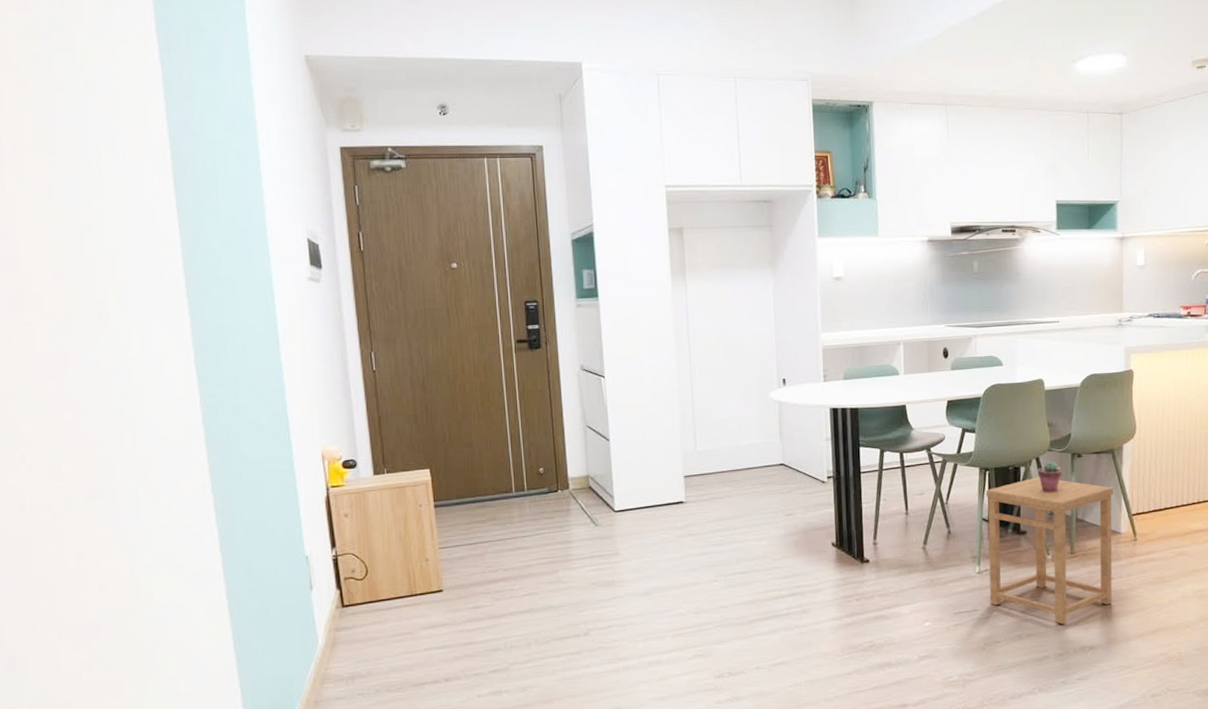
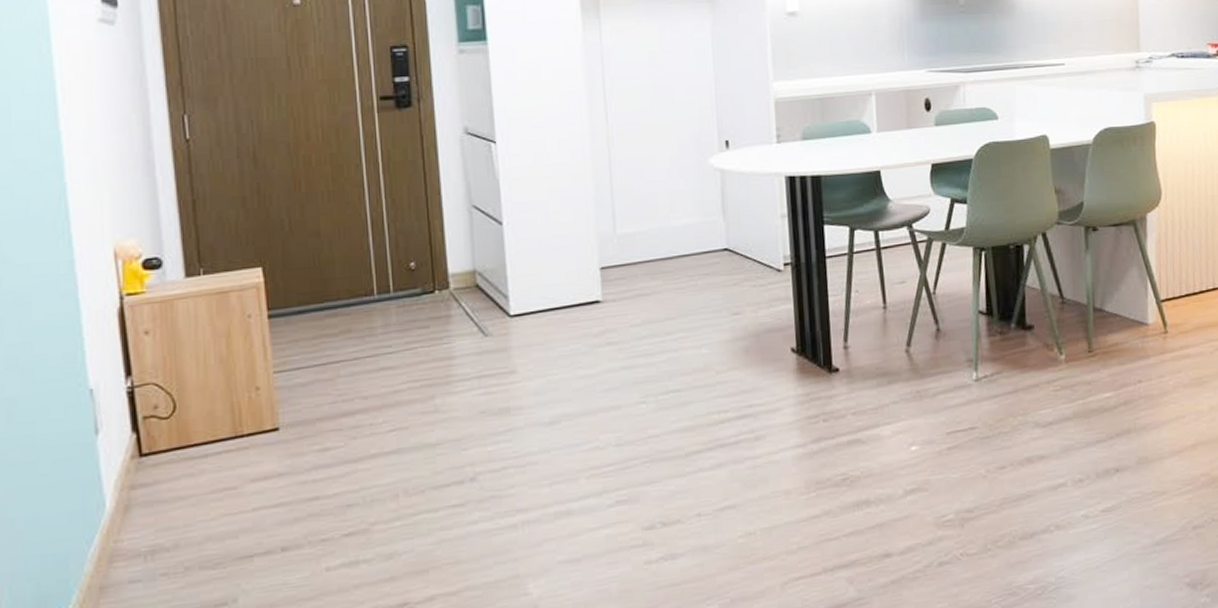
side table: present [985,477,1114,624] -> none [981,257,1141,442]
potted succulent: present [1037,461,1063,493] -> none [1044,236,1075,277]

